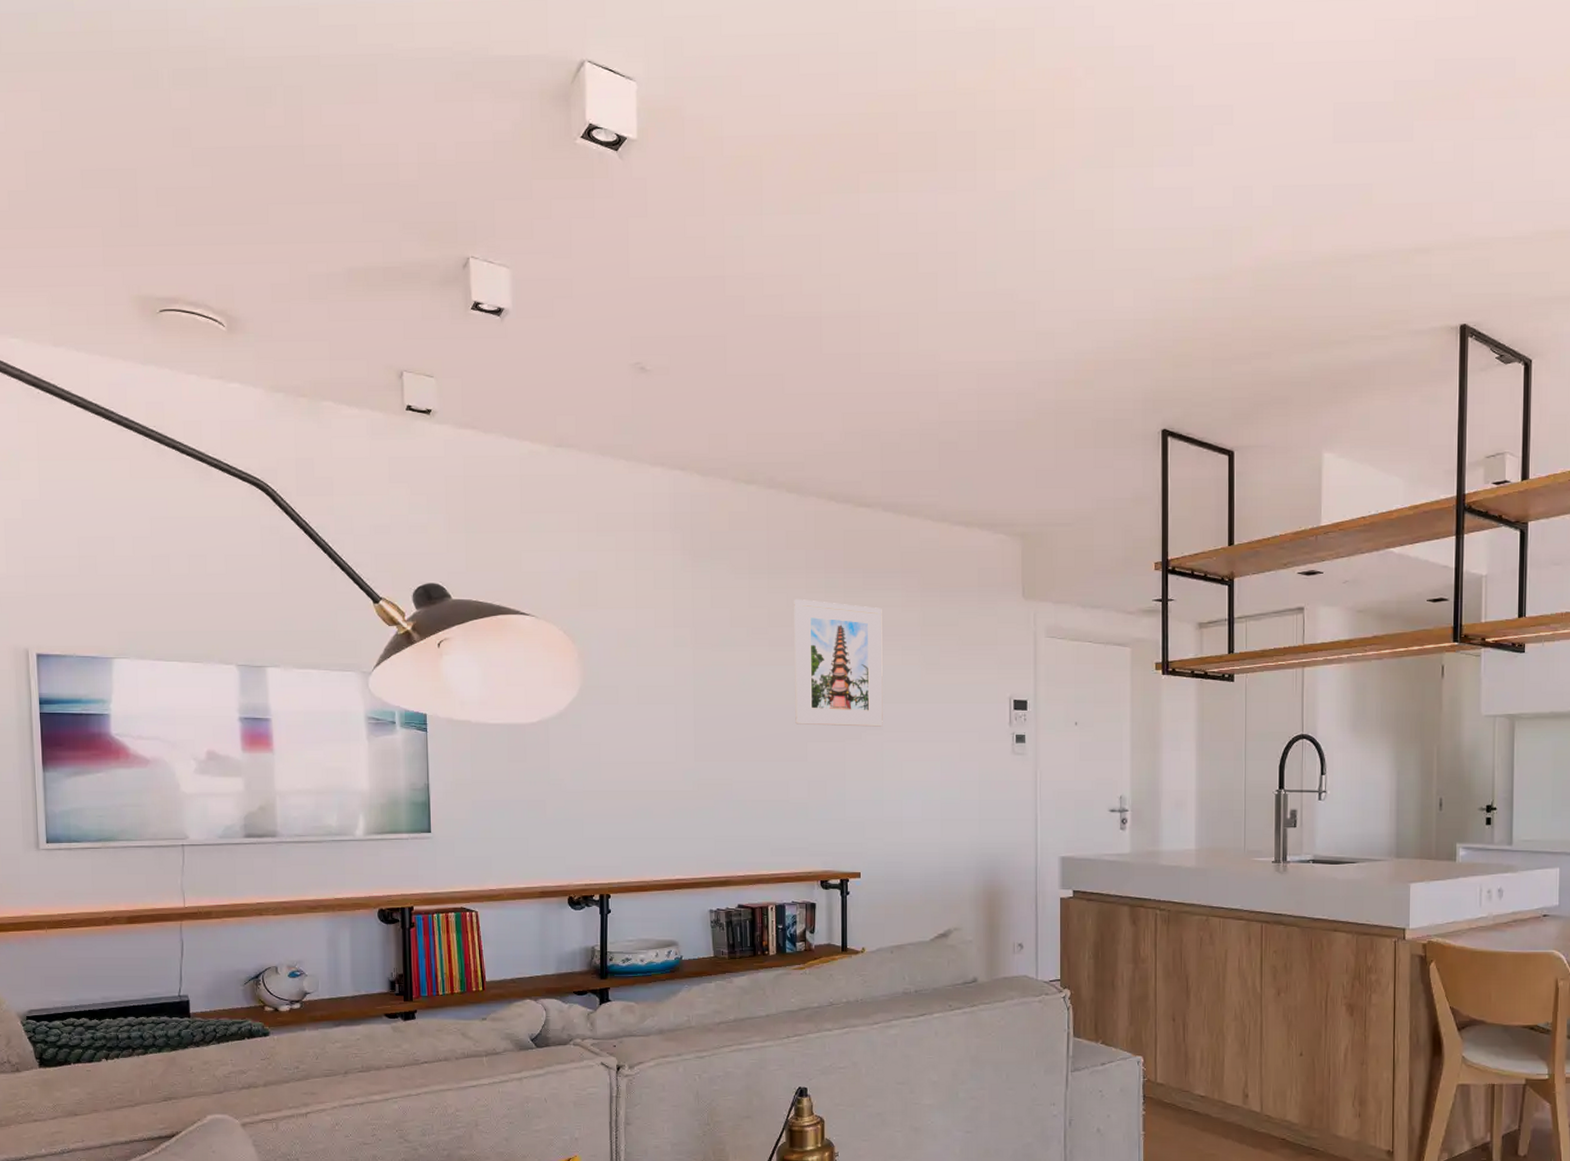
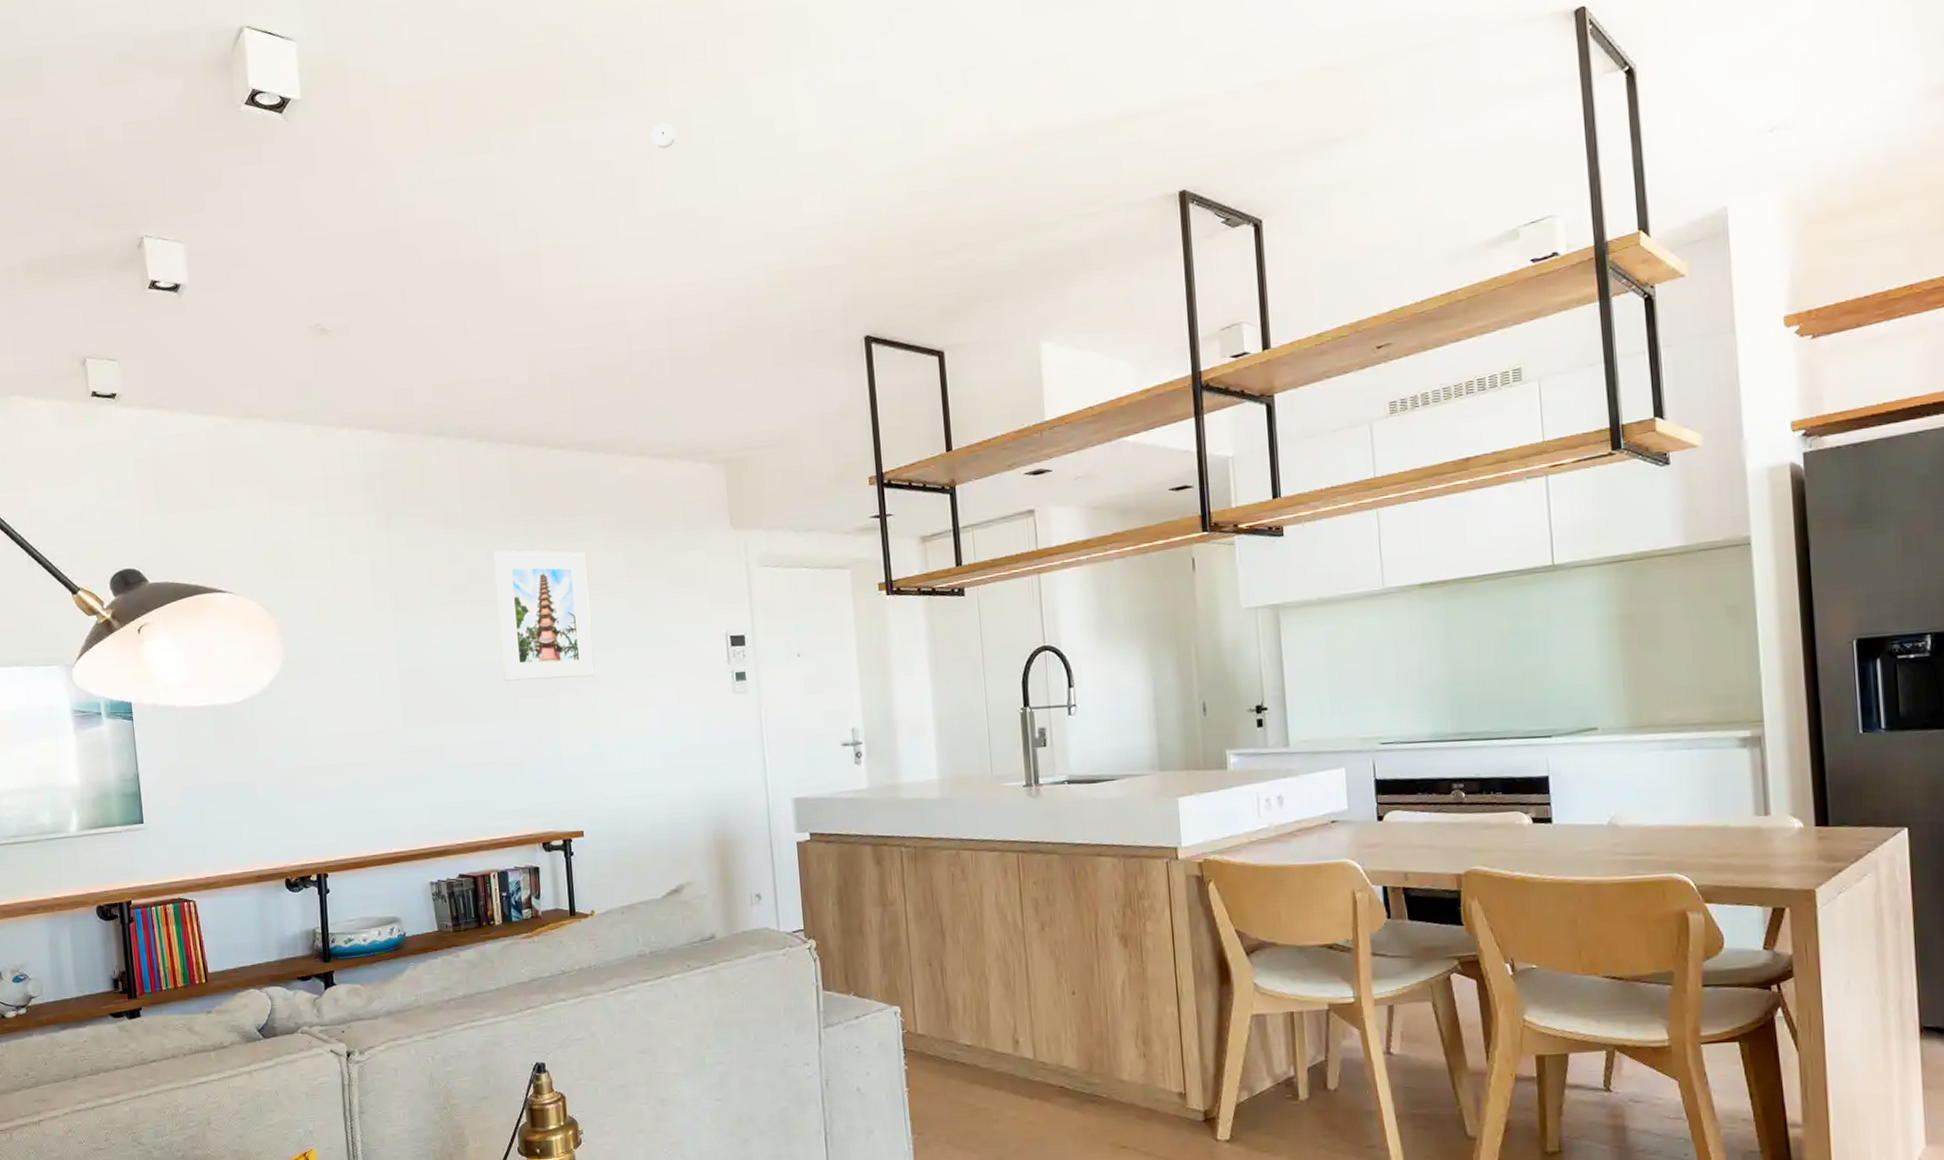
smoke detector: none [976,205,1000,230] -> present [651,123,676,149]

